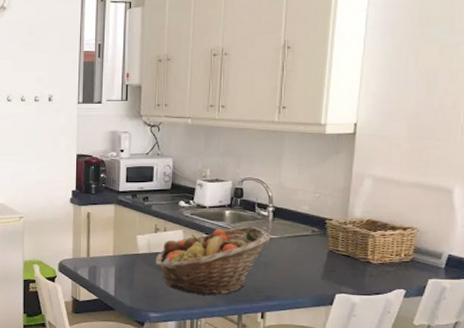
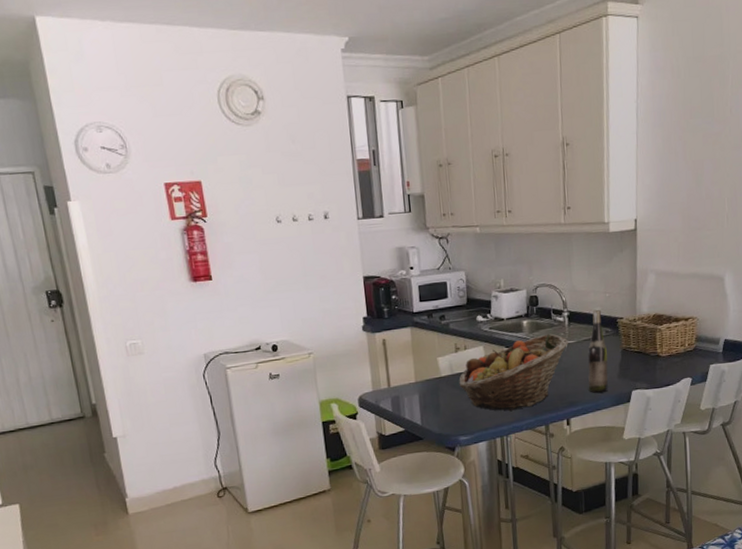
wine bottle: none [287,208,312,291] -> present [587,309,608,393]

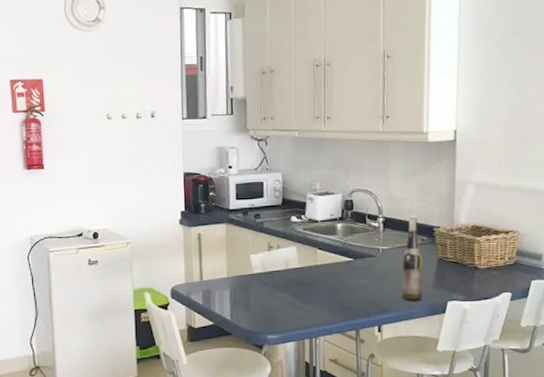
fruit basket: present [459,333,569,411] -> none [270,238,384,313]

